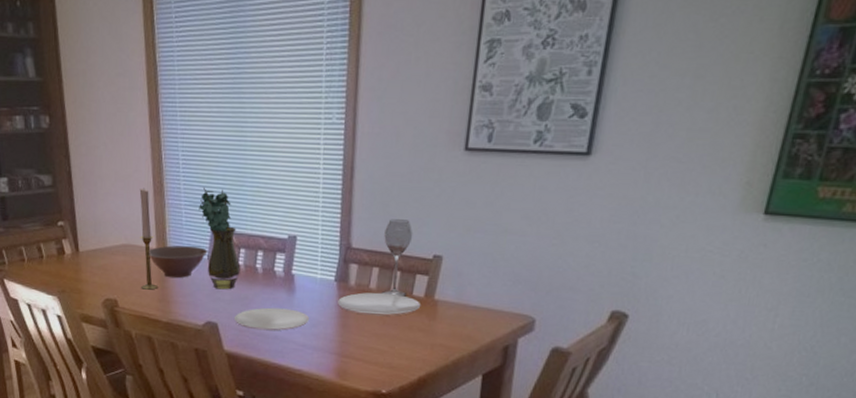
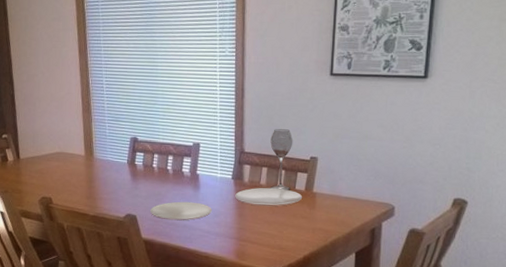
candlestick: present [139,187,158,290] -> none [70,107,86,189]
bowl: present [149,245,208,279] -> none [78,152,127,179]
vase: present [198,187,241,290] -> none [119,105,155,188]

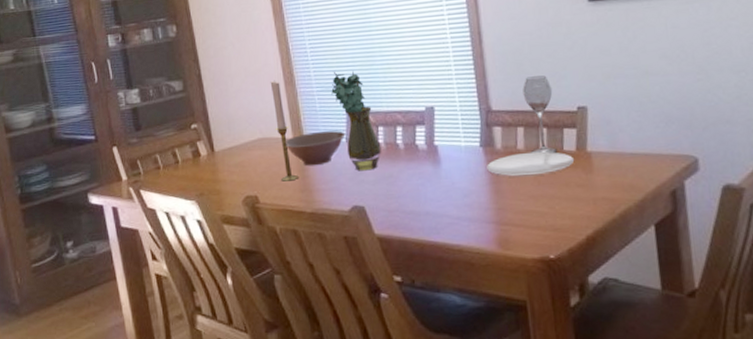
candlestick: none [70,107,86,189] -> present [270,80,298,182]
bowl: none [78,152,127,179] -> present [286,131,346,166]
vase: none [119,105,155,188] -> present [331,71,382,171]
plate: present [150,201,213,221] -> none [382,181,461,209]

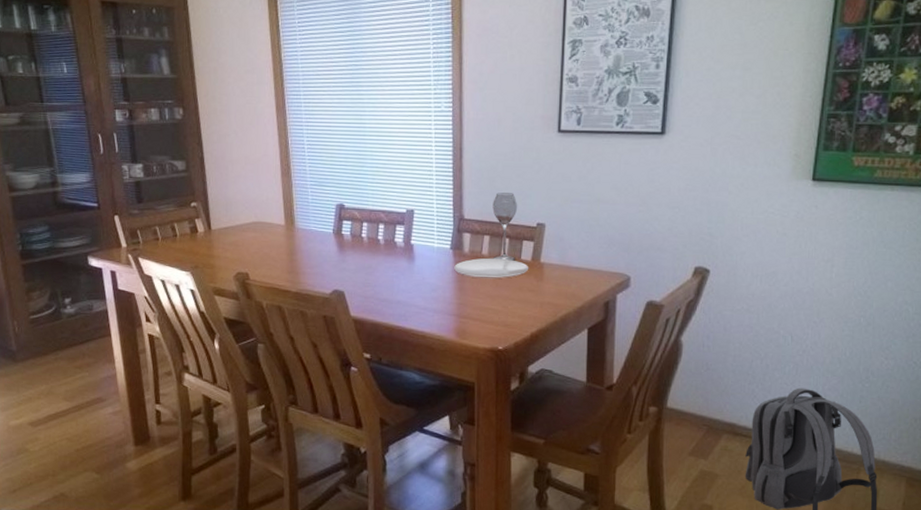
candlestick: present [270,80,298,182] -> none [268,170,287,263]
bowl: present [286,131,346,166] -> none [278,221,333,252]
vase: present [331,71,382,171] -> none [323,168,364,260]

